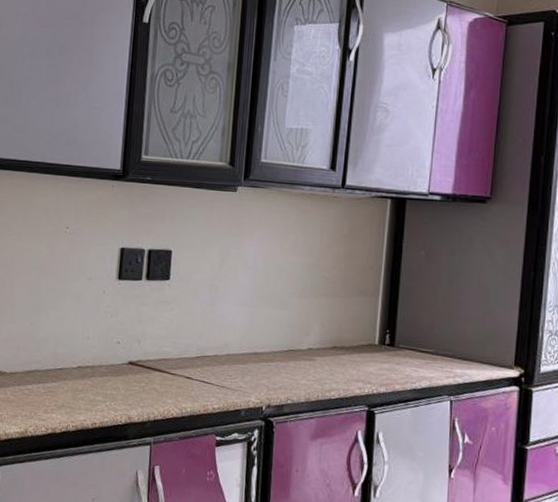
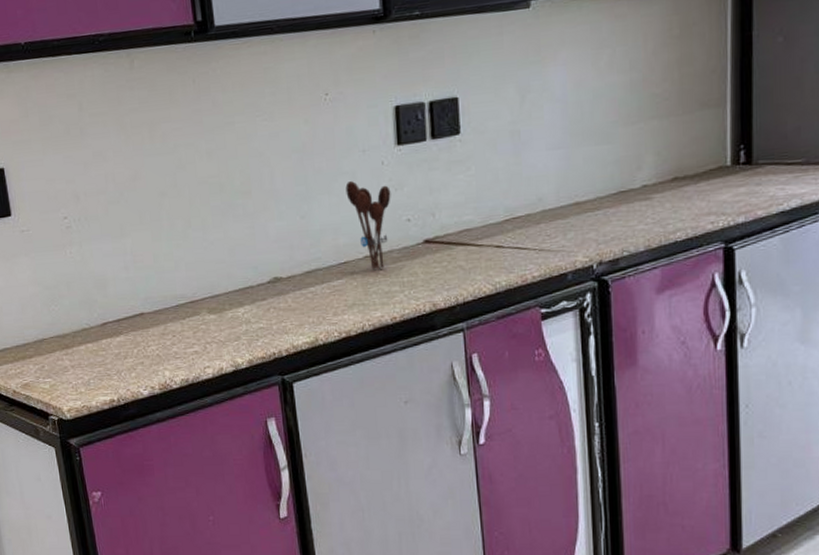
utensil holder: none [70,302,107,380] -> present [345,181,391,270]

